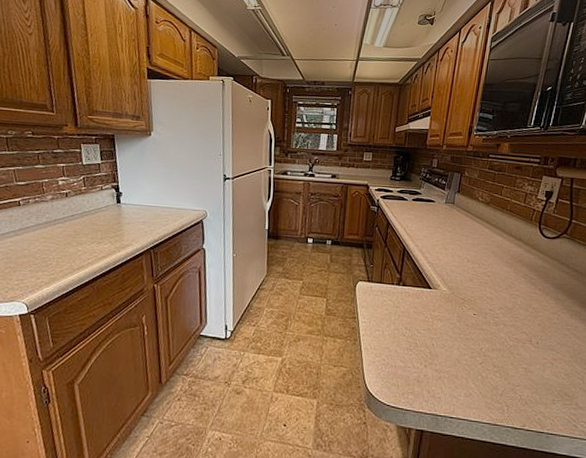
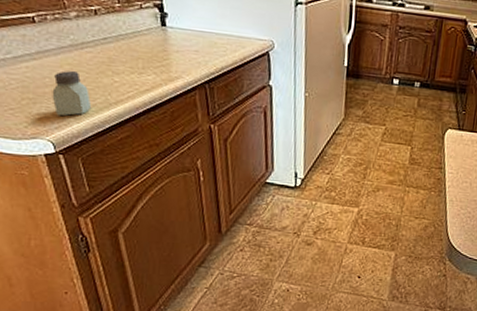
saltshaker: none [28,243,59,282] -> present [52,70,91,117]

